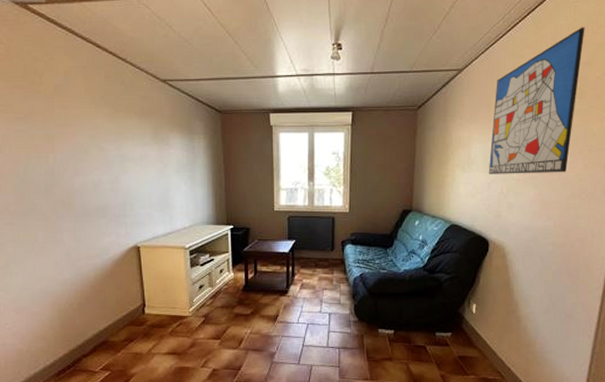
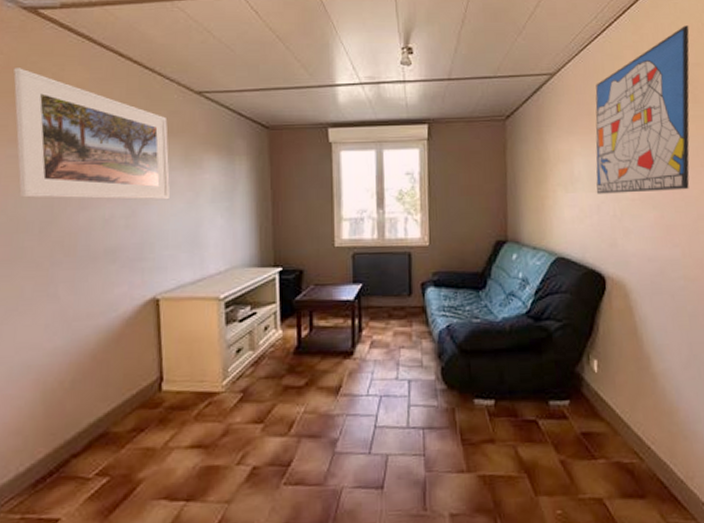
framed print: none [13,56,145,170] -> present [13,68,171,200]

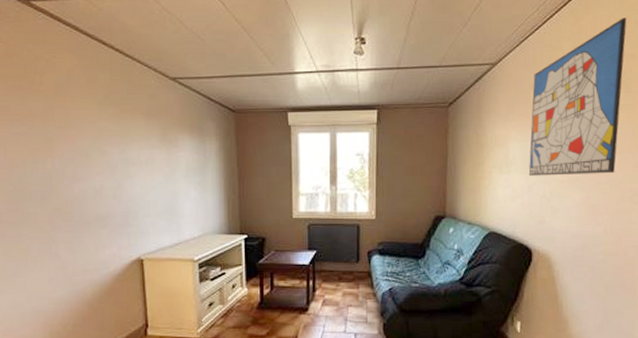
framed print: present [13,68,171,200] -> none [12,55,151,175]

